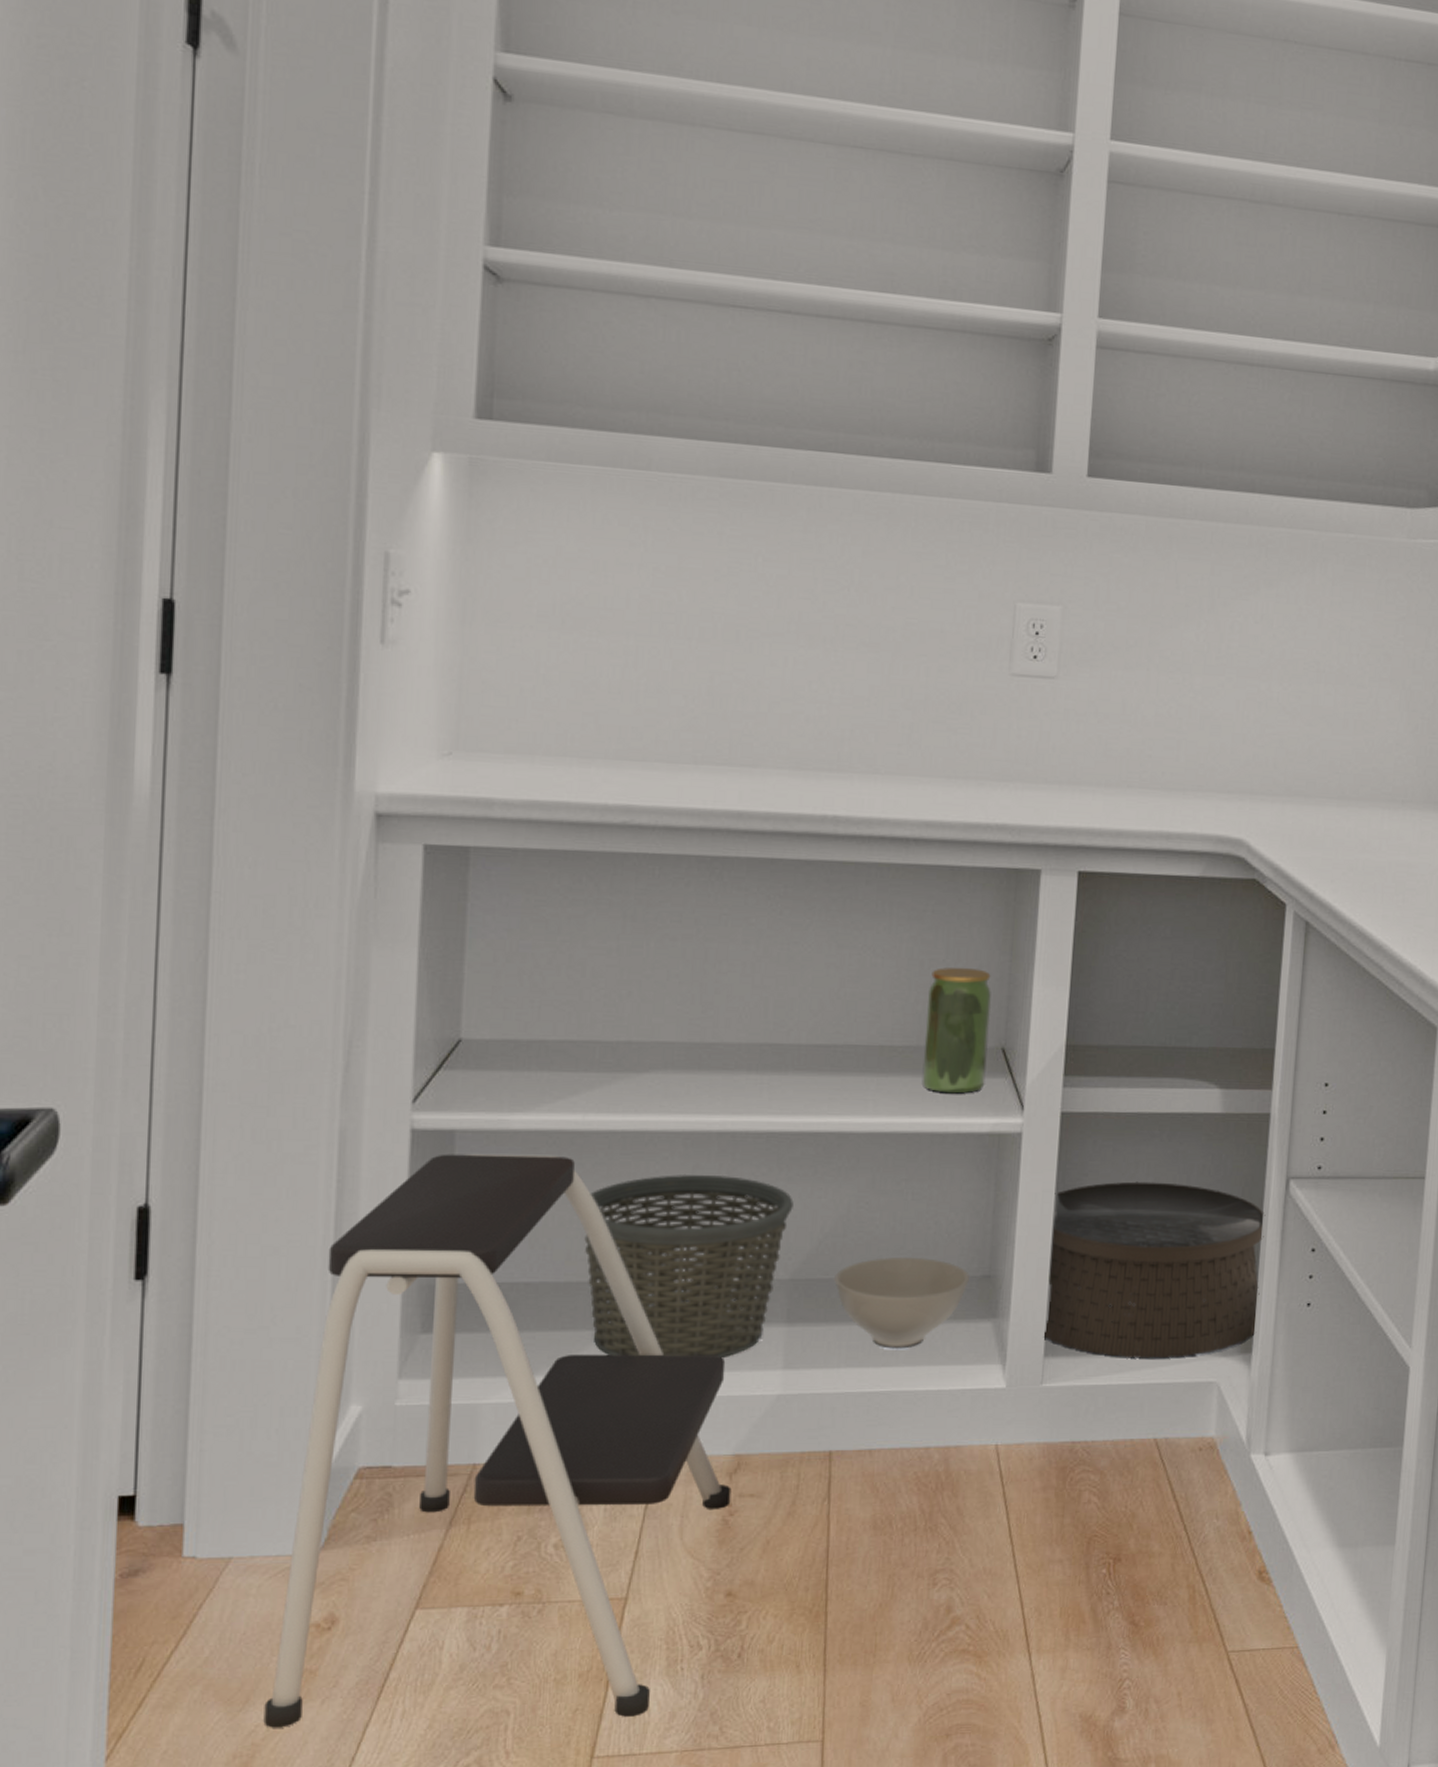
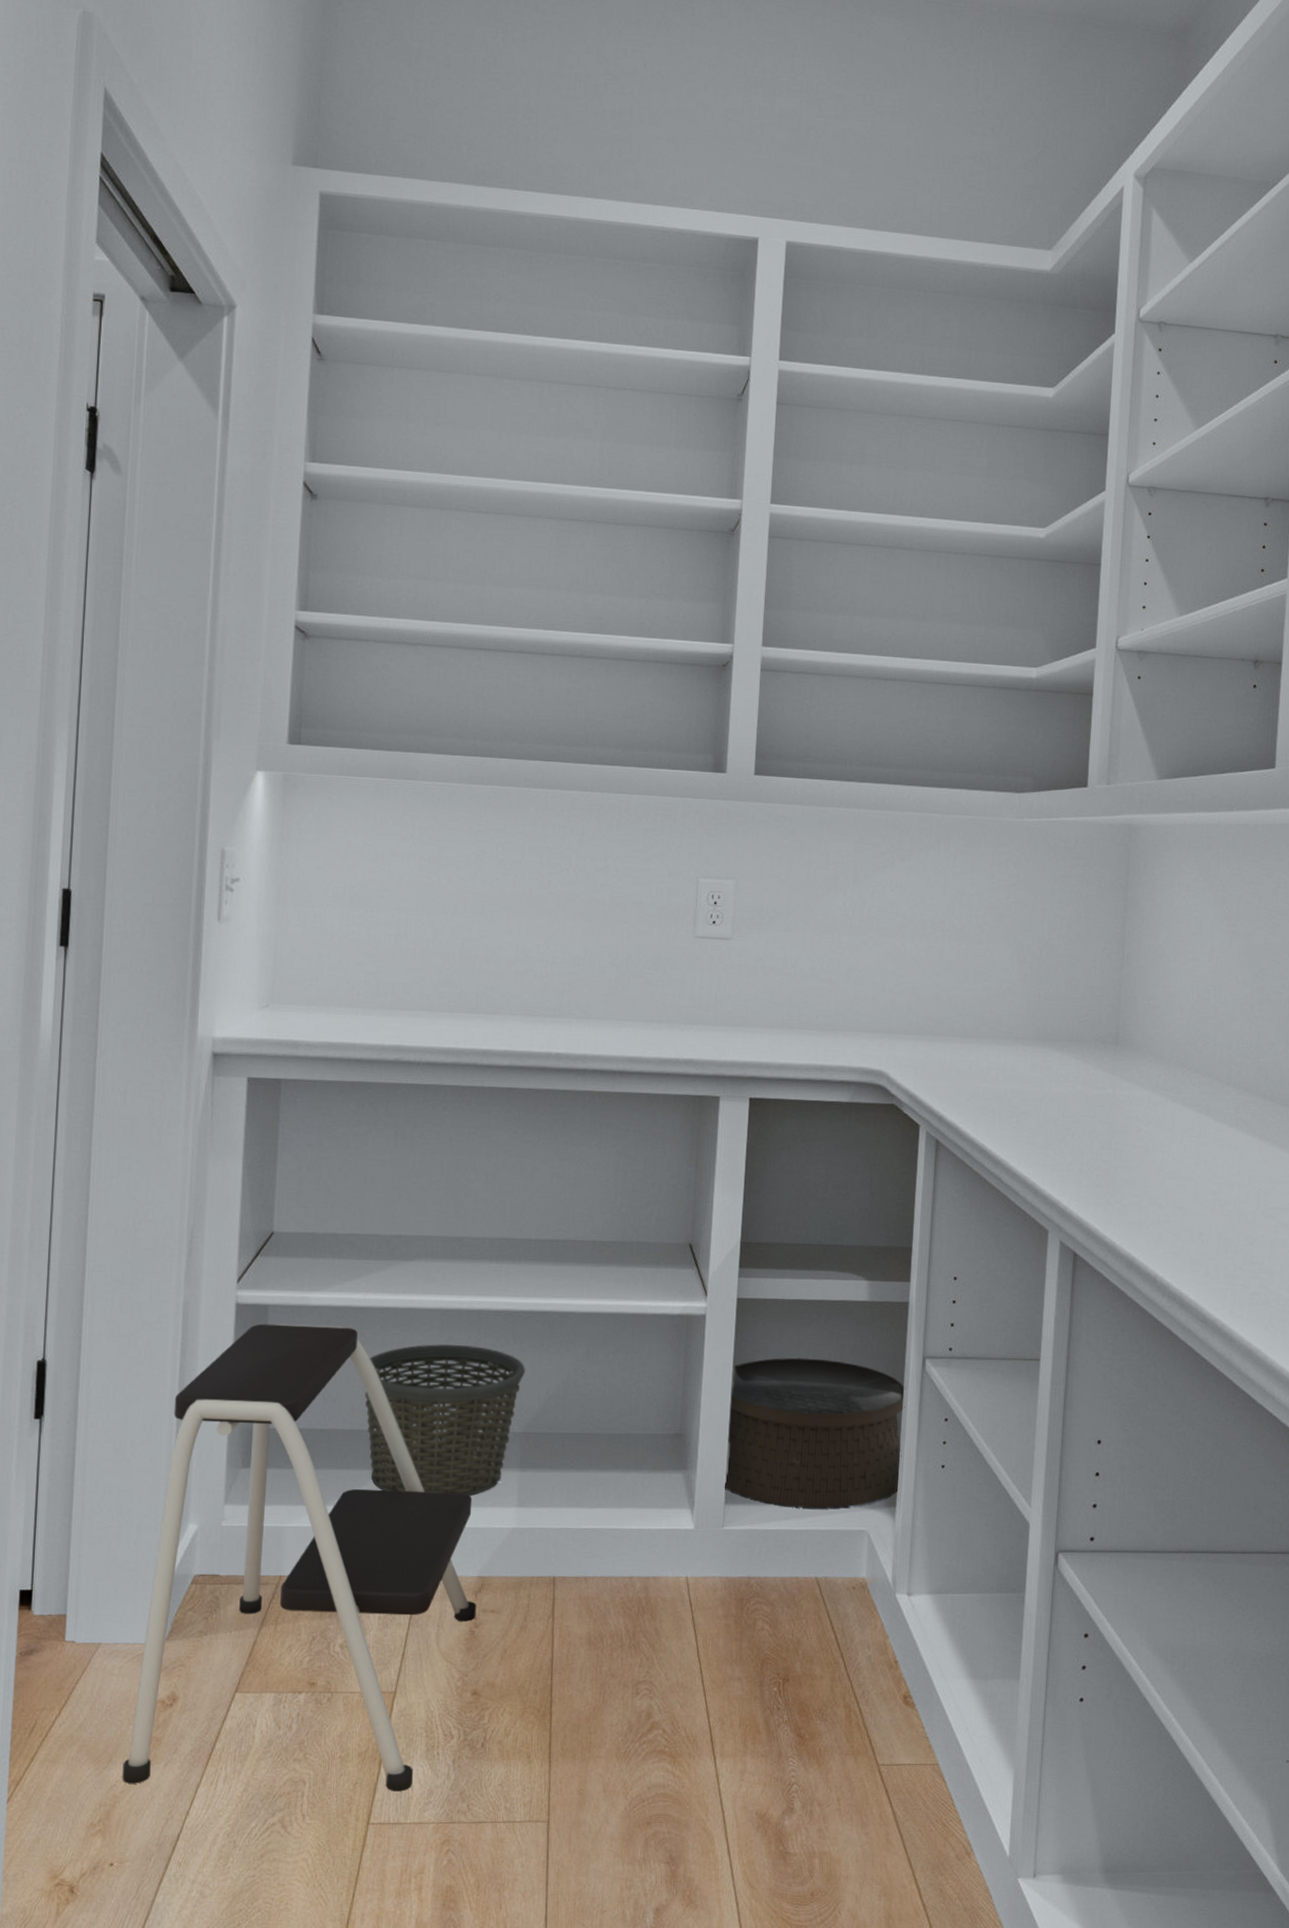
bowl: present [834,1258,971,1349] -> none [557,1416,665,1493]
jar: present [921,967,991,1094] -> none [625,1176,681,1281]

